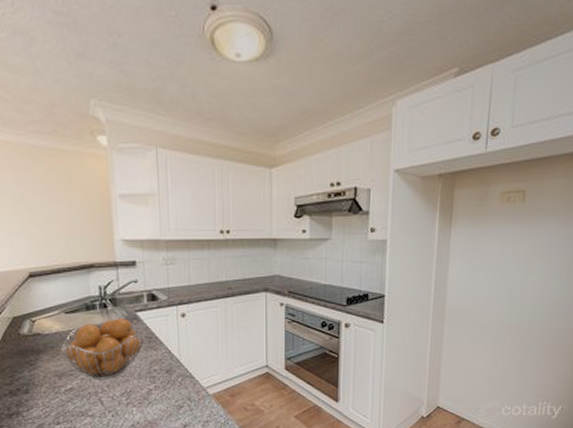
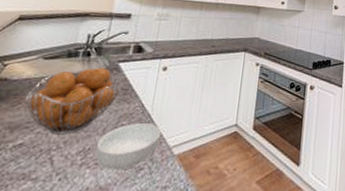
cereal bowl: none [135,368,193,408] -> present [95,123,162,171]

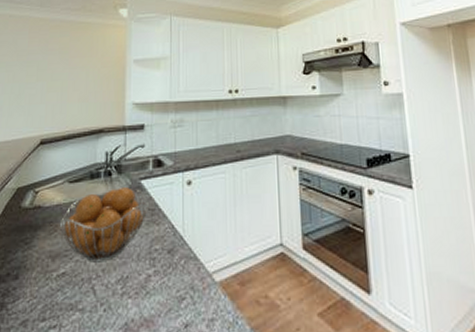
cereal bowl: present [95,123,162,171] -> none [133,247,198,301]

